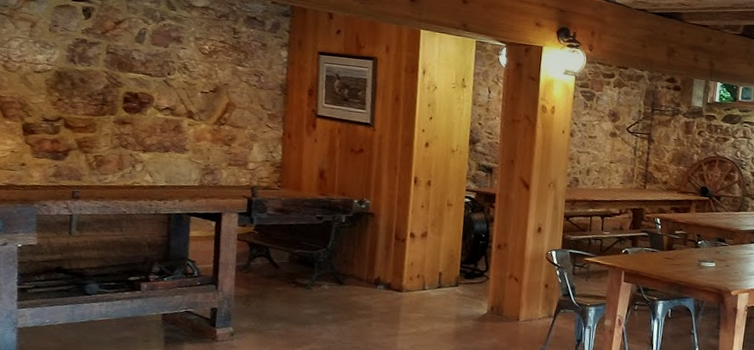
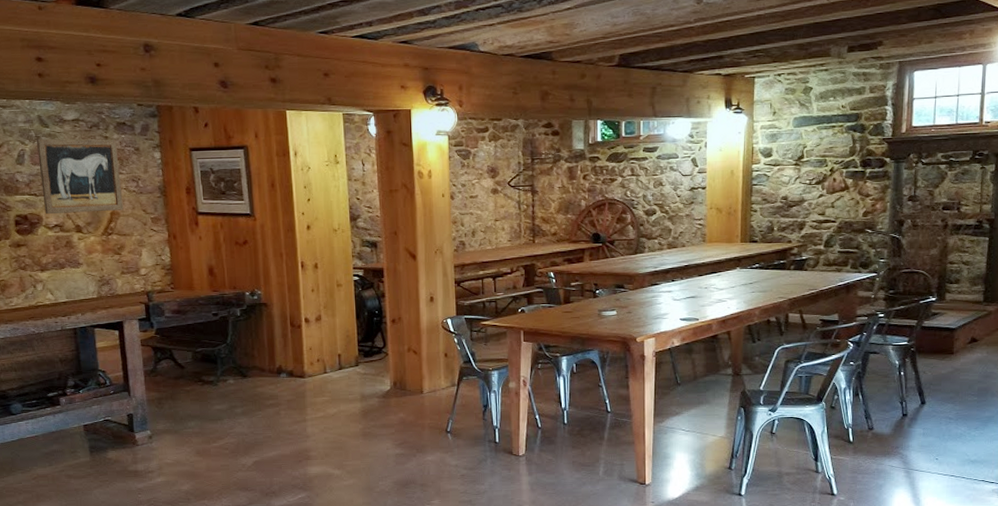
wall art: none [157,20,244,103] -> present [37,138,124,214]

